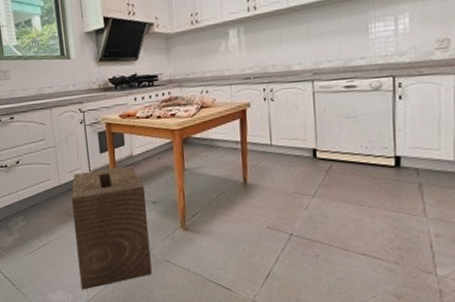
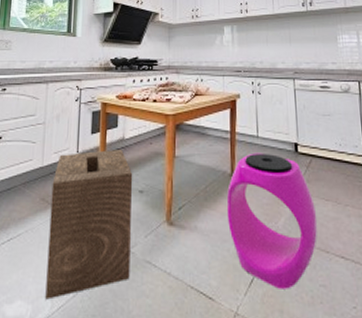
stool: none [239,160,338,282] -> present [226,153,318,289]

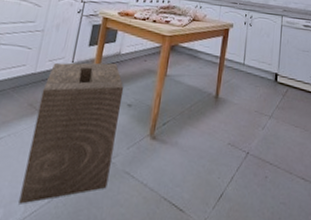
stool: present [226,153,318,289] -> none [206,78,286,205]

